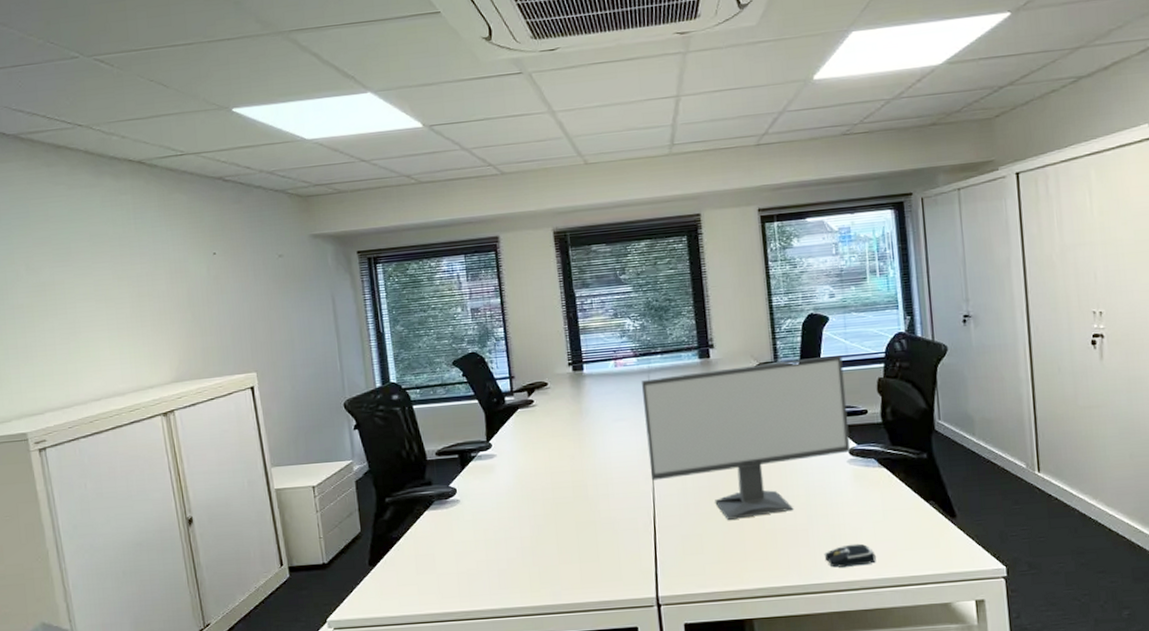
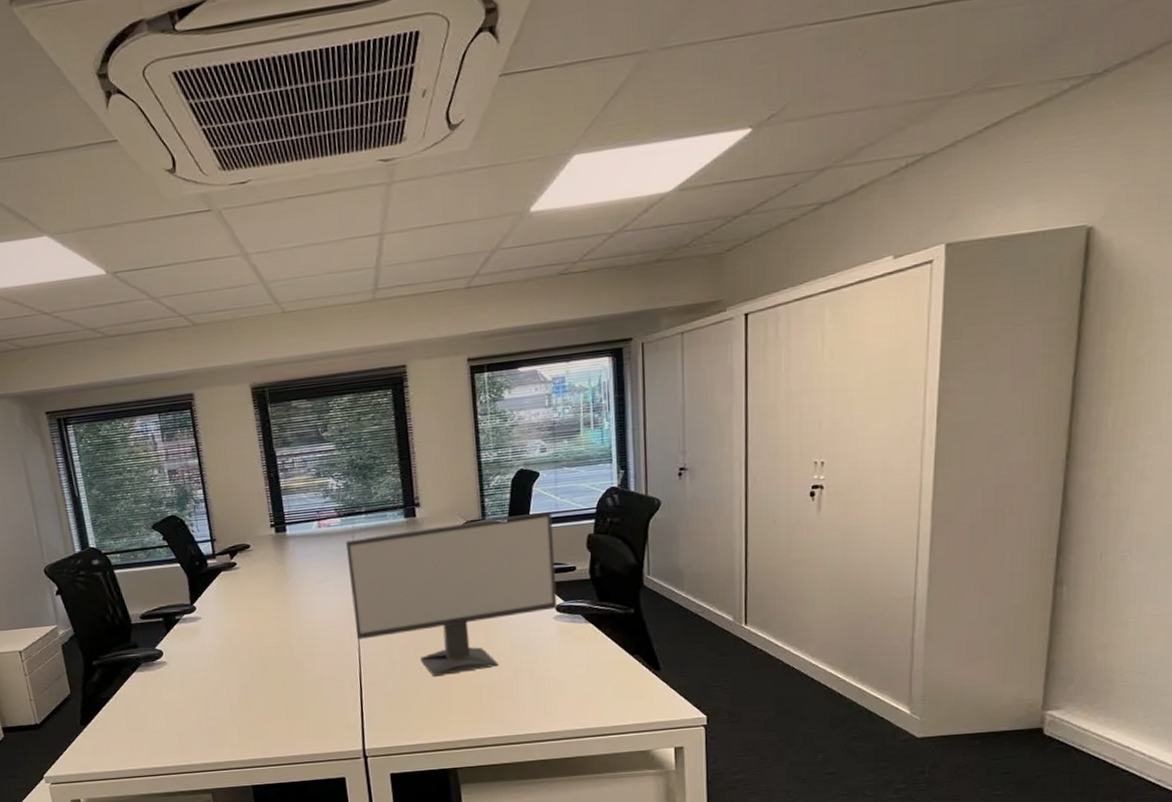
computer mouse: present [824,543,876,568] -> none [528,696,579,720]

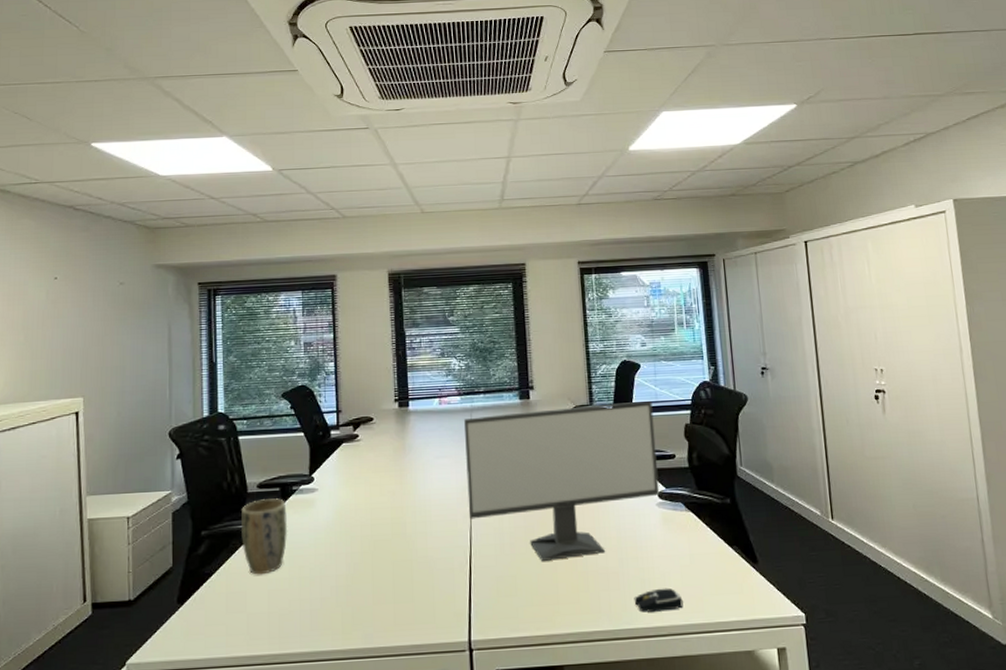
plant pot: none [128,628,177,699] -> present [242,498,288,575]
computer mouse: none [528,696,579,720] -> present [634,588,683,613]

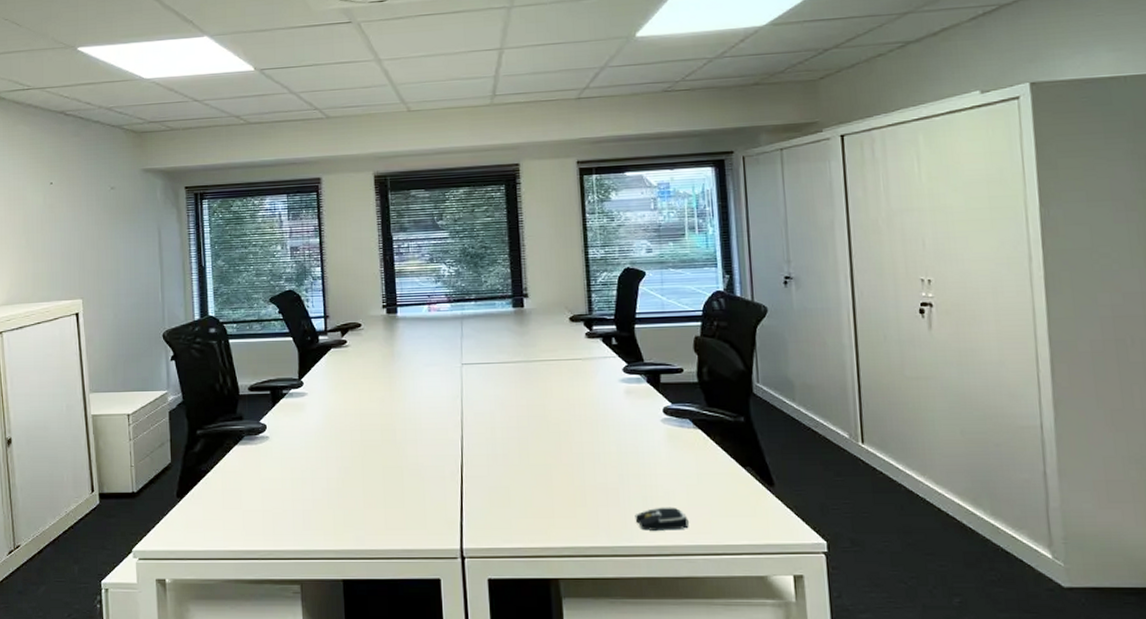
plant pot: present [242,498,288,575] -> none [234,401,279,474]
computer monitor: present [464,401,660,561] -> none [455,312,665,473]

